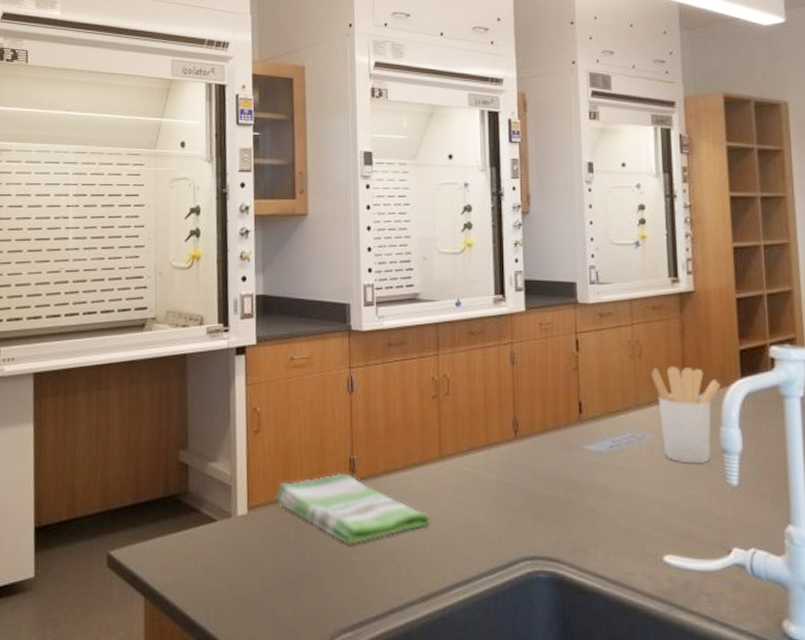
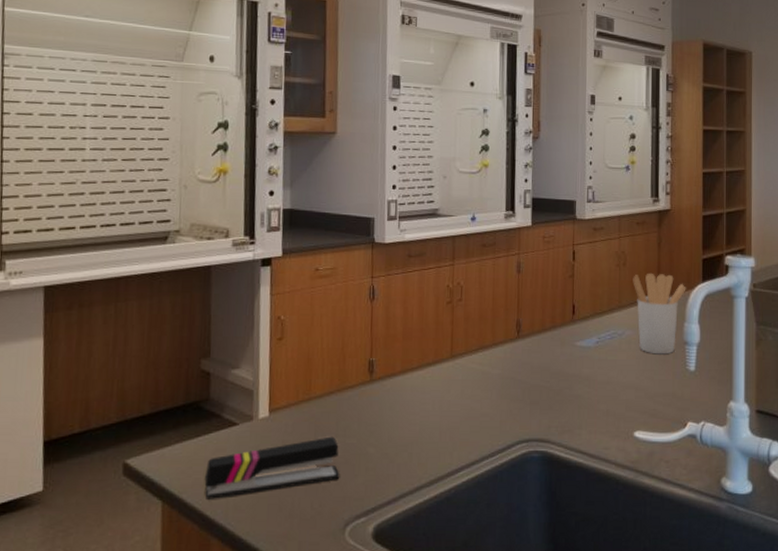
stapler: none [185,539,323,599] -> present [204,436,340,499]
dish towel: present [275,472,431,544] -> none [296,374,441,439]

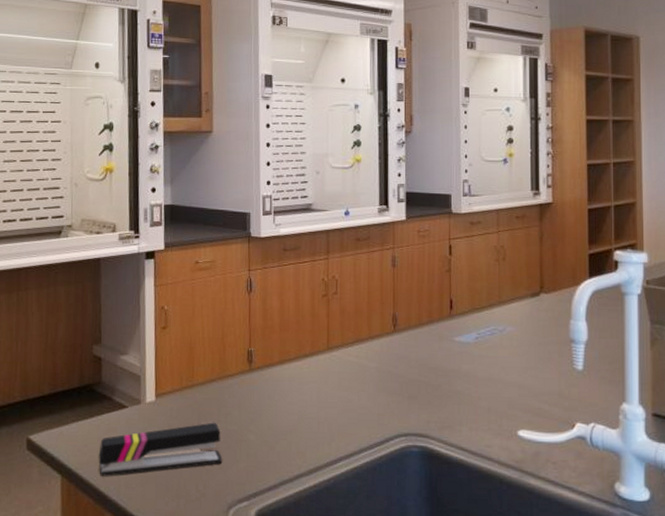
utensil holder: present [633,272,686,355] -> none [513,268,572,352]

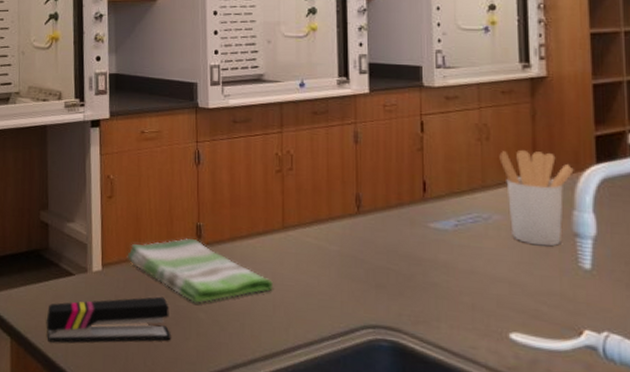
dish towel: none [180,363,319,426] -> present [127,237,274,304]
utensil holder: none [513,268,572,352] -> present [499,149,574,246]

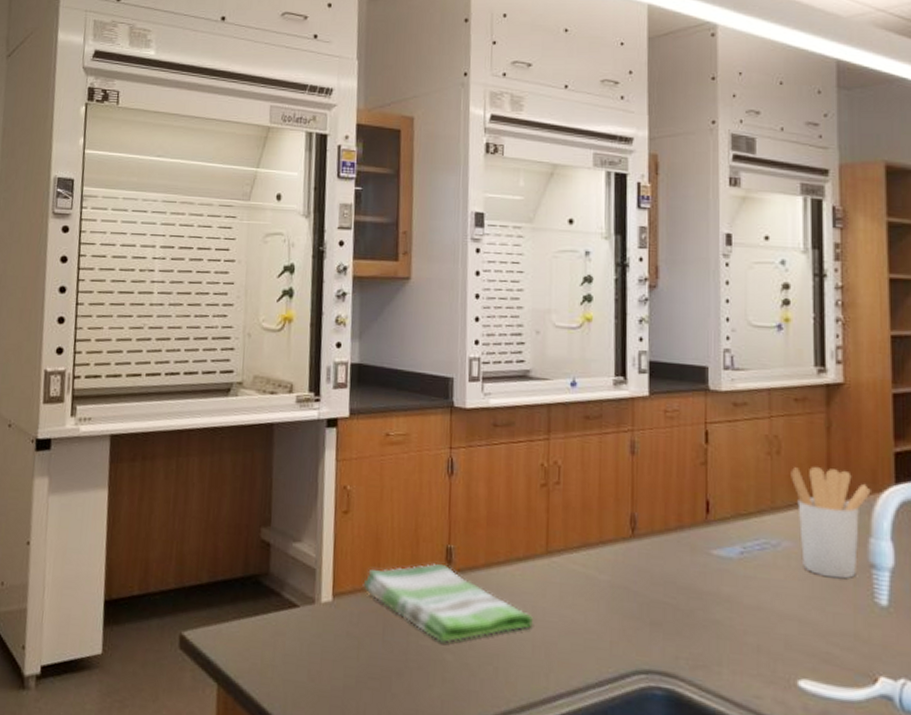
stapler: present [46,296,171,343] -> none [261,634,412,690]

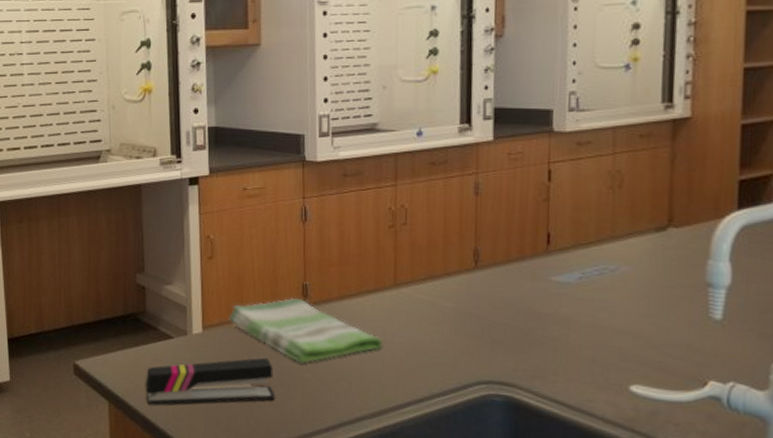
stapler: none [261,634,412,690] -> present [145,357,276,405]
utensil holder: present [791,466,871,579] -> none [632,197,712,297]

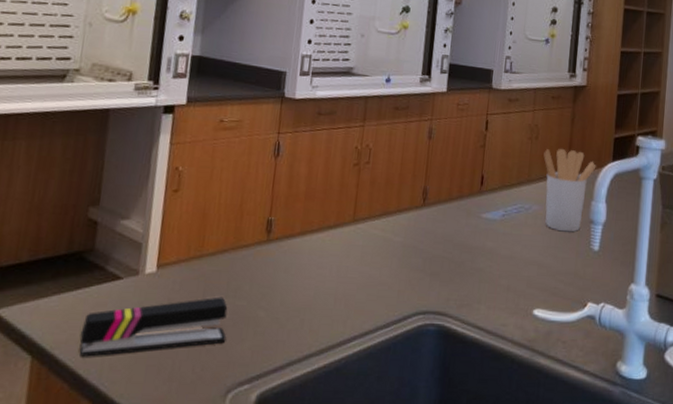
dish towel: present [228,297,384,363] -> none [187,233,338,301]
utensil holder: none [632,197,712,297] -> present [543,148,596,232]

